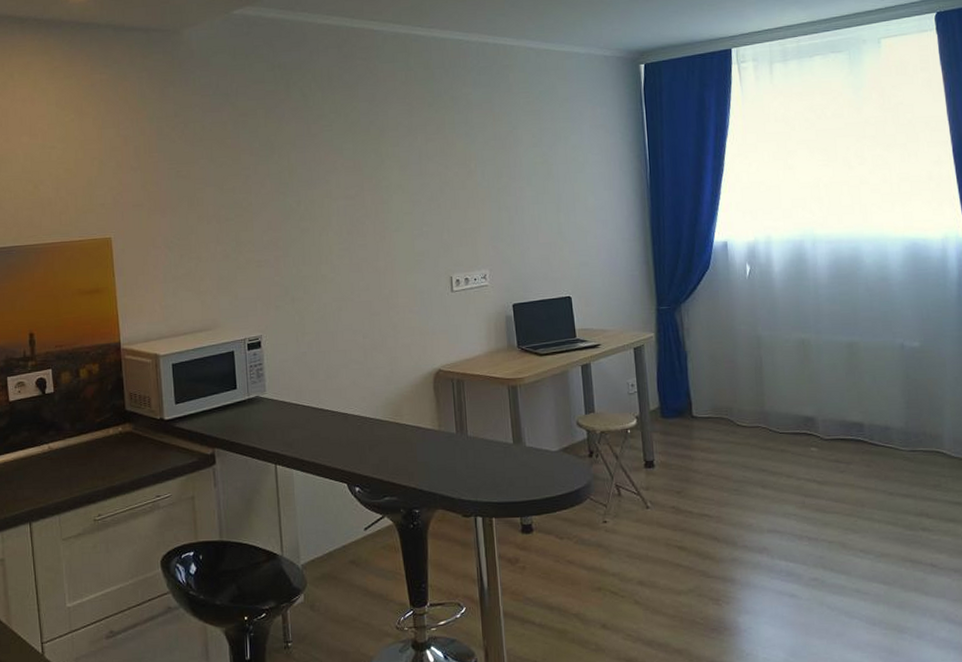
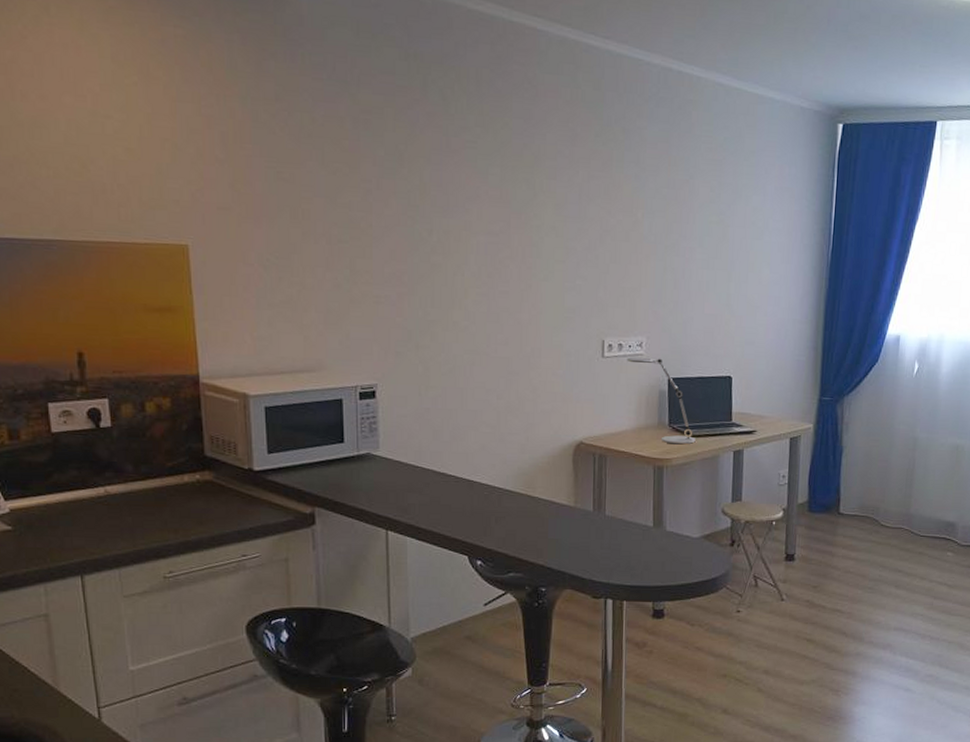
desk lamp: none [473,287,544,364] -> present [627,356,696,445]

